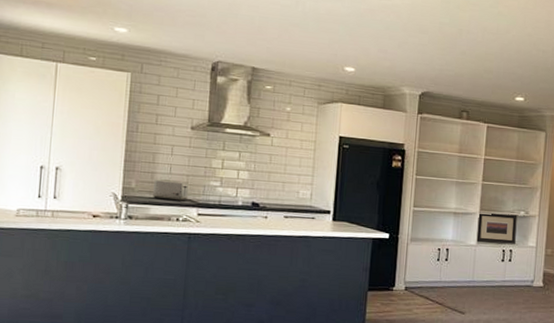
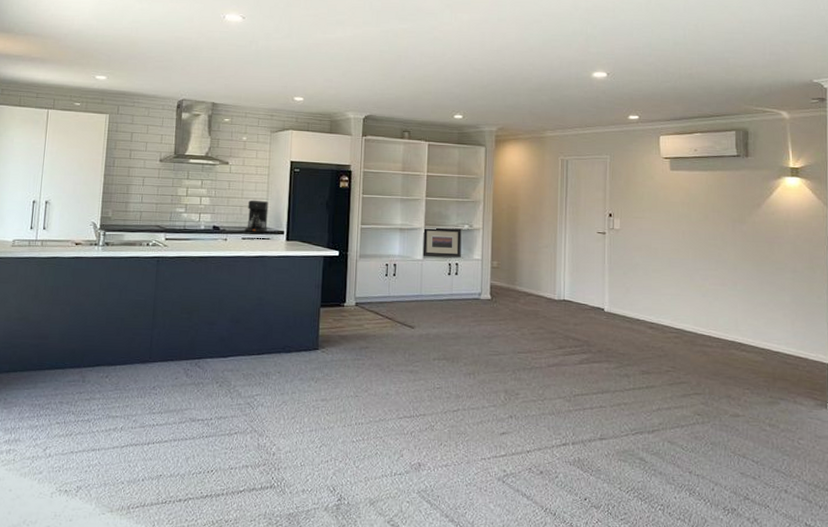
toaster: present [153,179,189,202] -> none [126,208,158,228]
coffee maker: none [287,176,314,212] -> present [244,199,269,234]

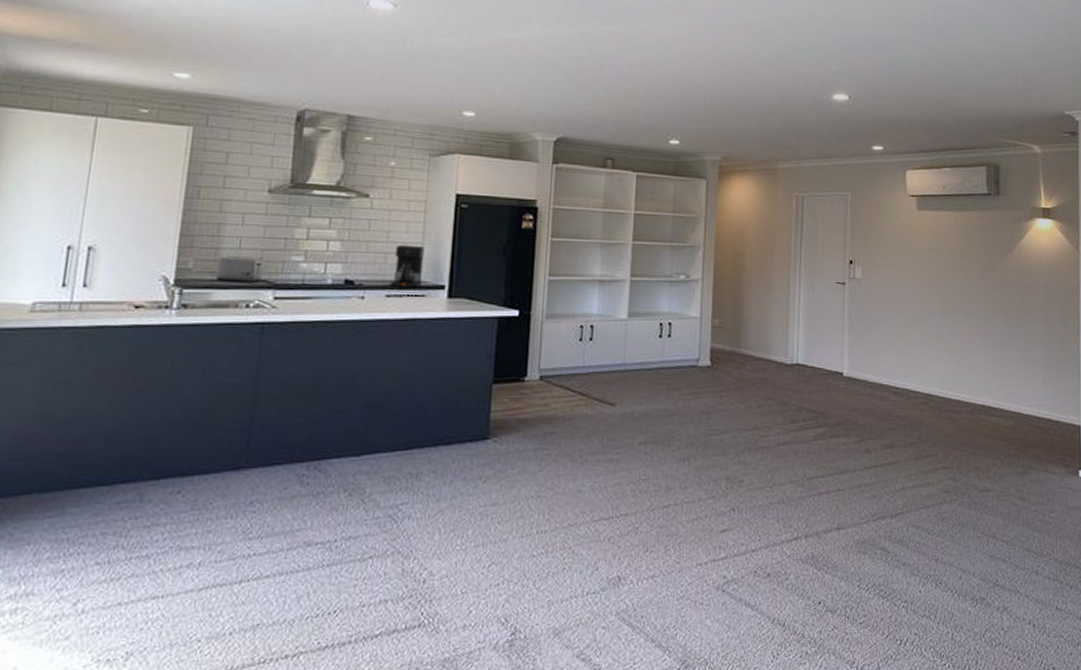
toaster: none [126,208,158,228] -> present [215,256,263,284]
picture frame: present [422,227,462,258] -> none [627,278,677,316]

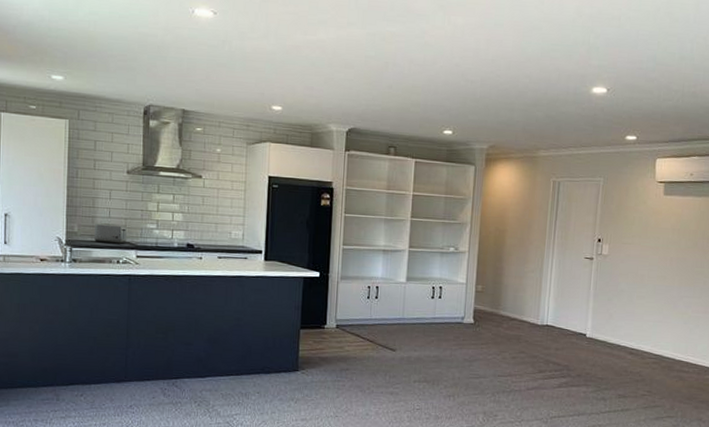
coffee maker: present [389,244,425,289] -> none [220,216,246,253]

